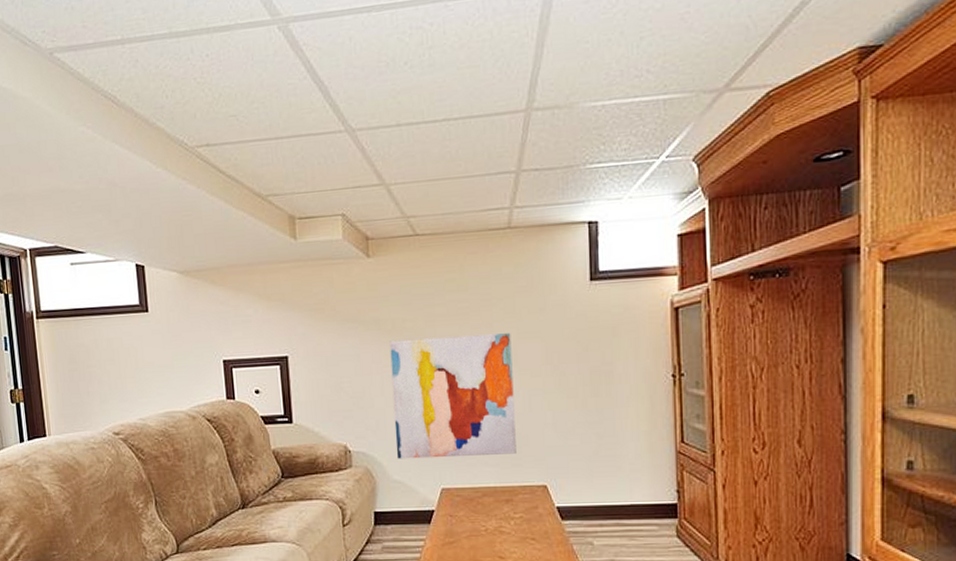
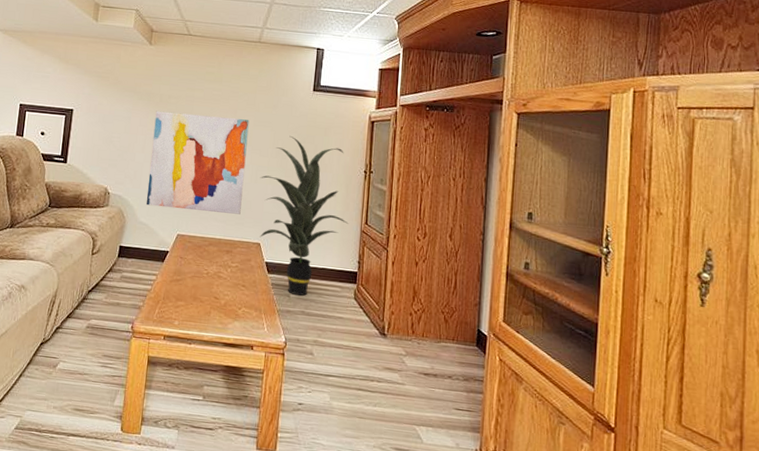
indoor plant: none [534,344,659,541] -> present [260,135,349,296]

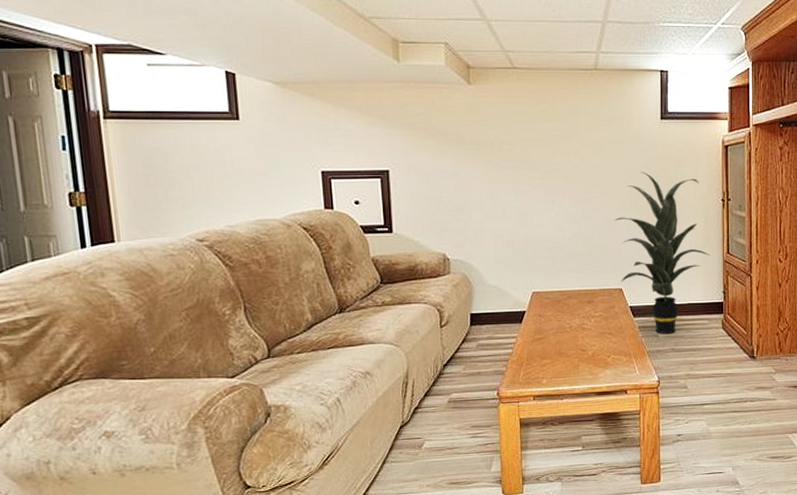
wall art: present [146,111,250,215] -> none [488,159,598,267]

